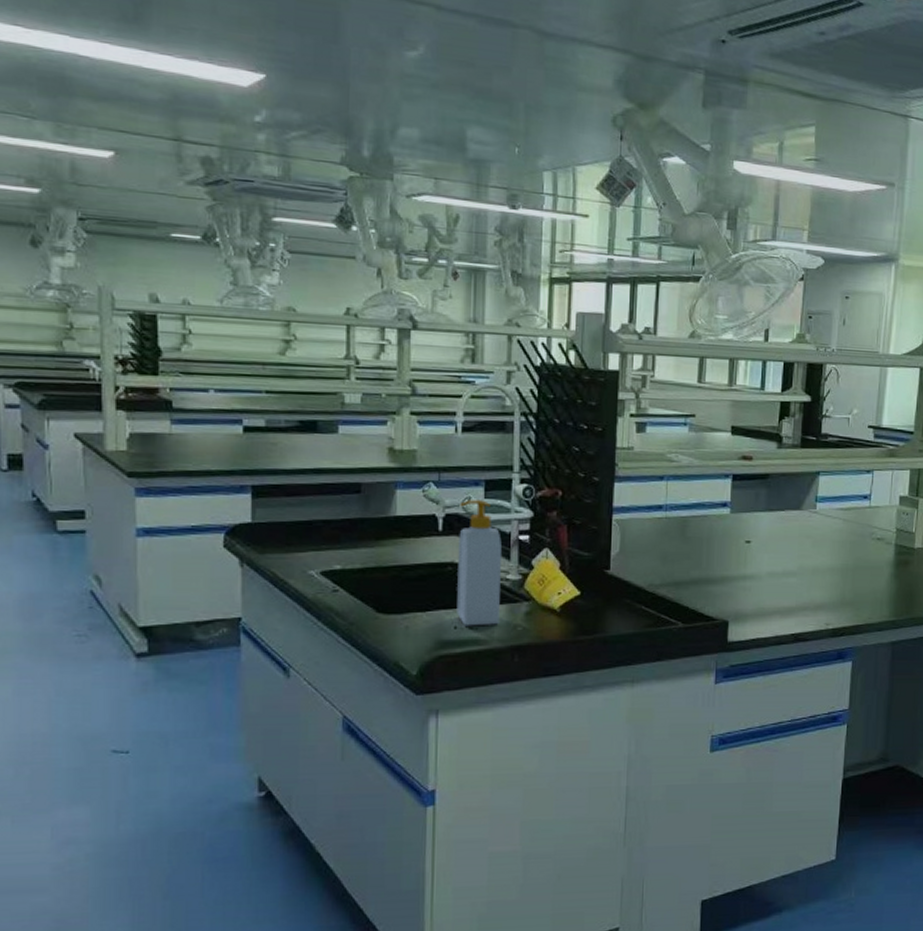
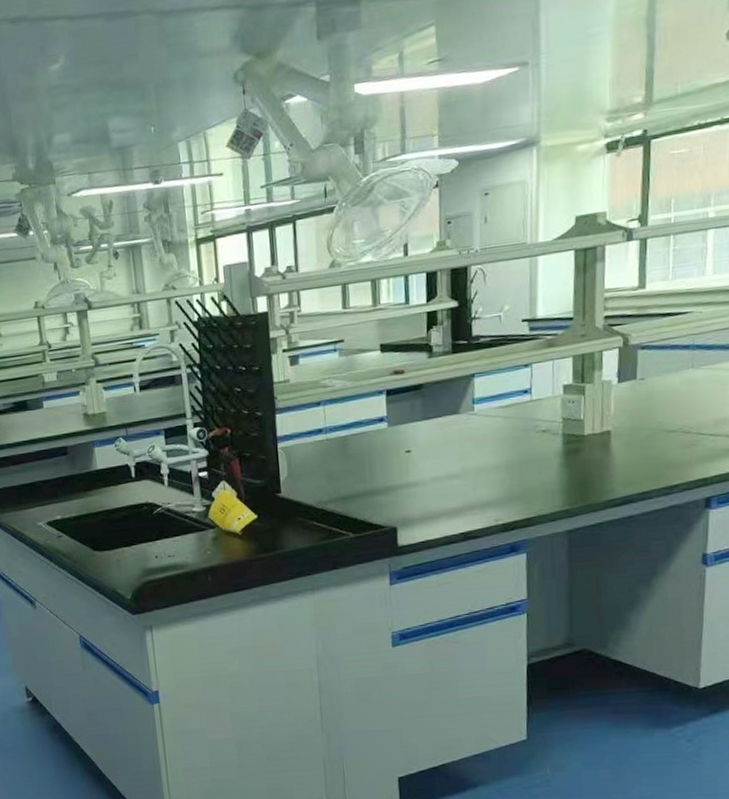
soap bottle: present [457,500,502,626] -> none [146,446,192,555]

